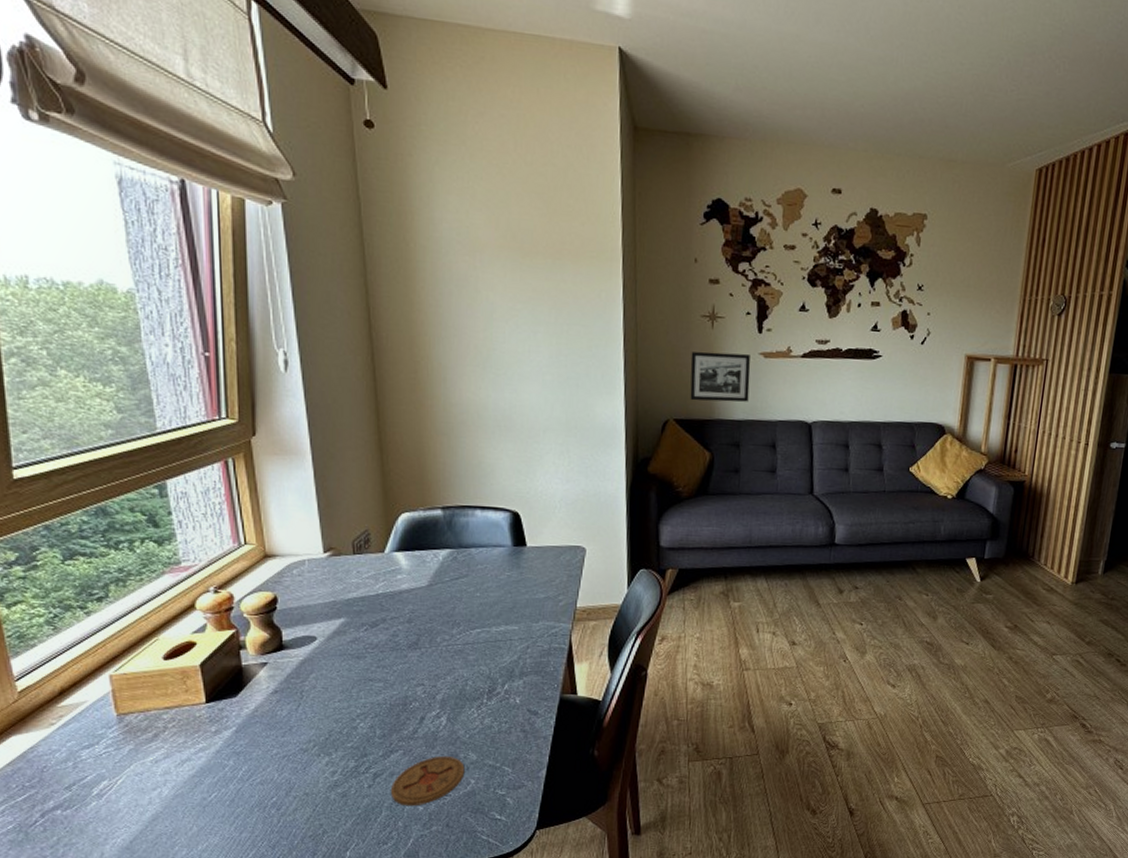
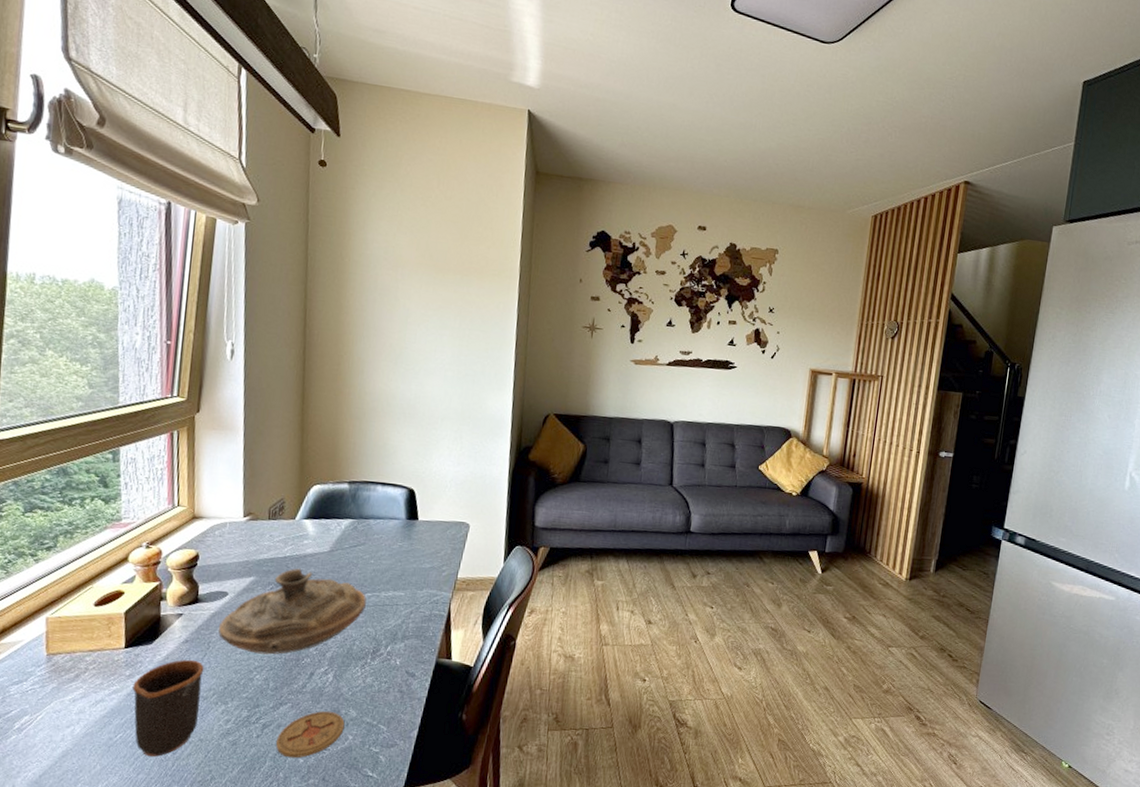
mug: none [221,711,300,814] -> present [132,659,204,757]
decorative bowl: none [310,606,476,701] -> present [218,568,367,655]
picture frame: present [690,351,751,402] -> none [569,356,623,402]

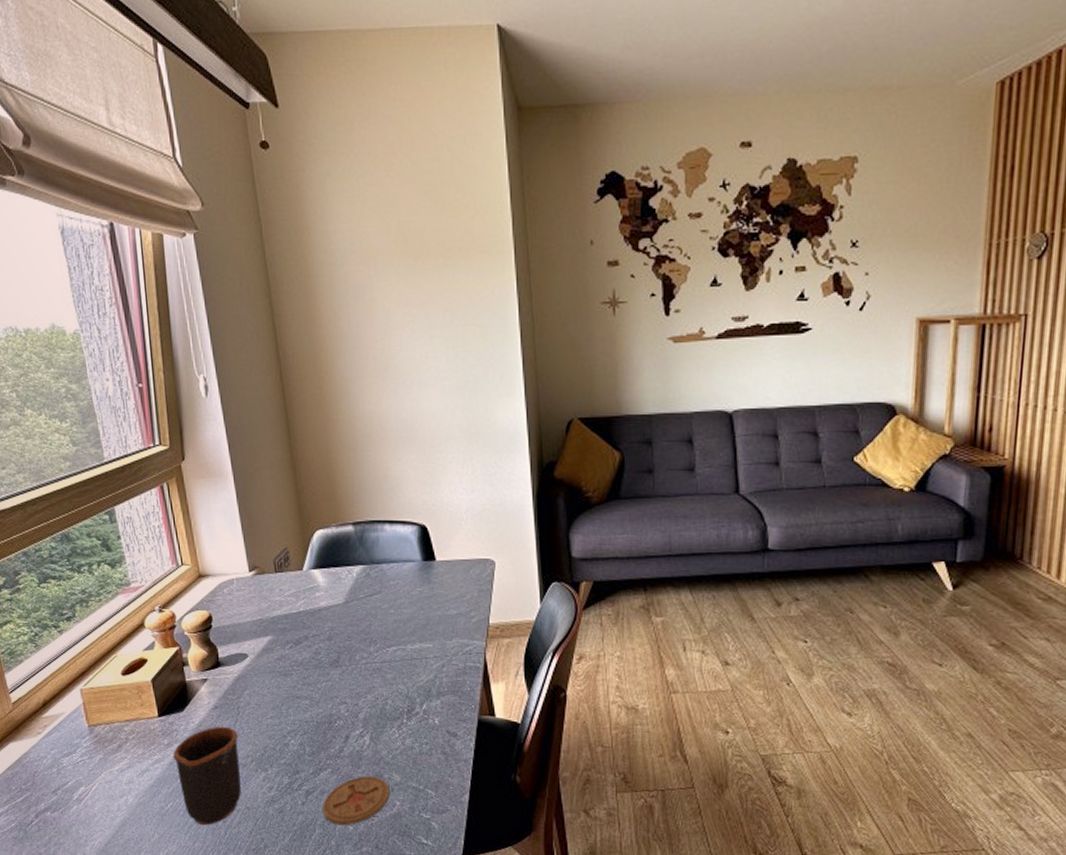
decorative bowl: present [218,568,367,655] -> none [244,623,393,718]

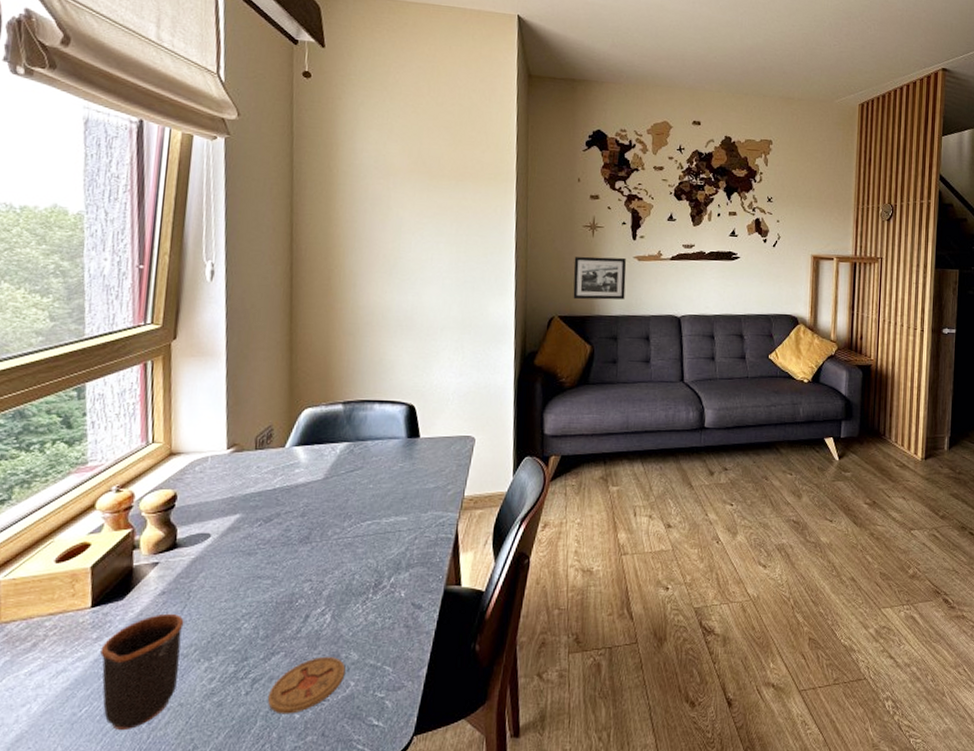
picture frame: none [592,341,659,397] -> present [573,256,627,300]

